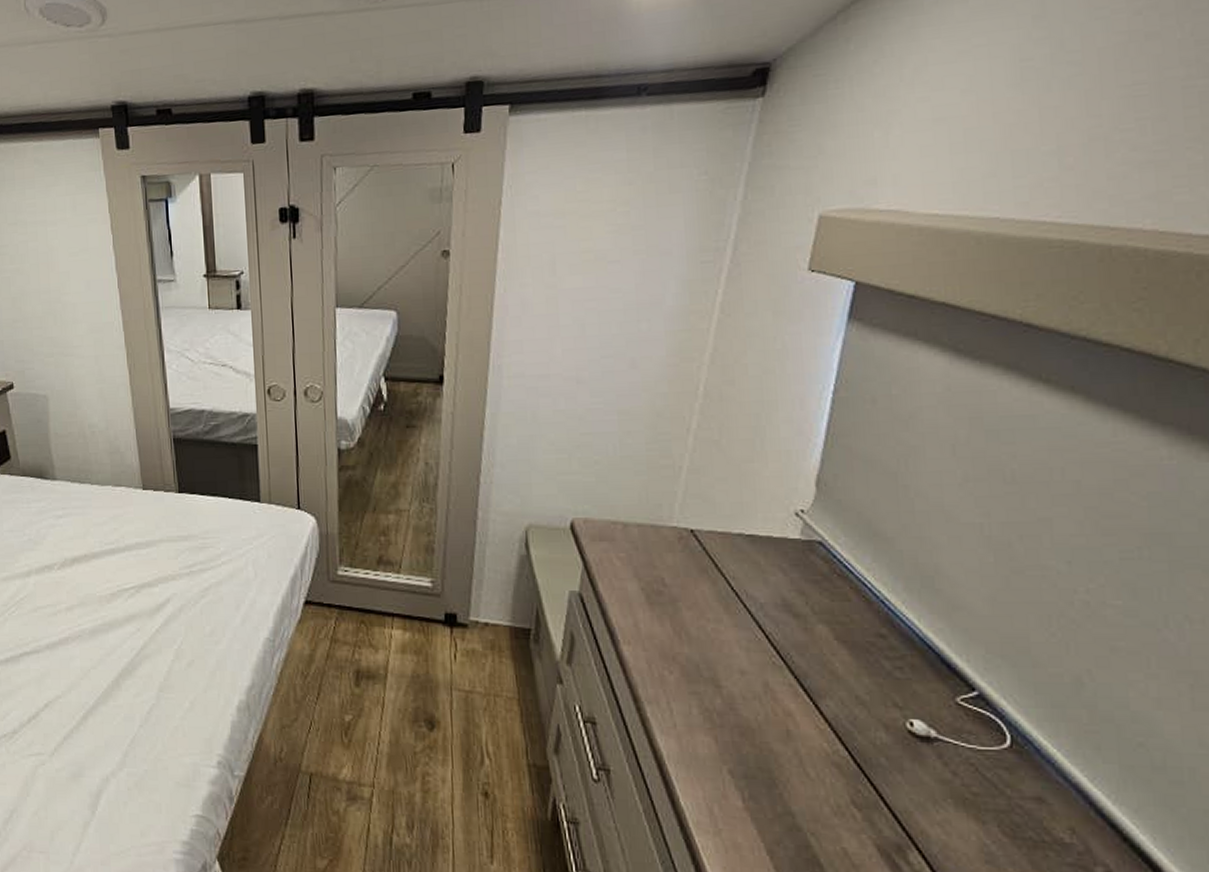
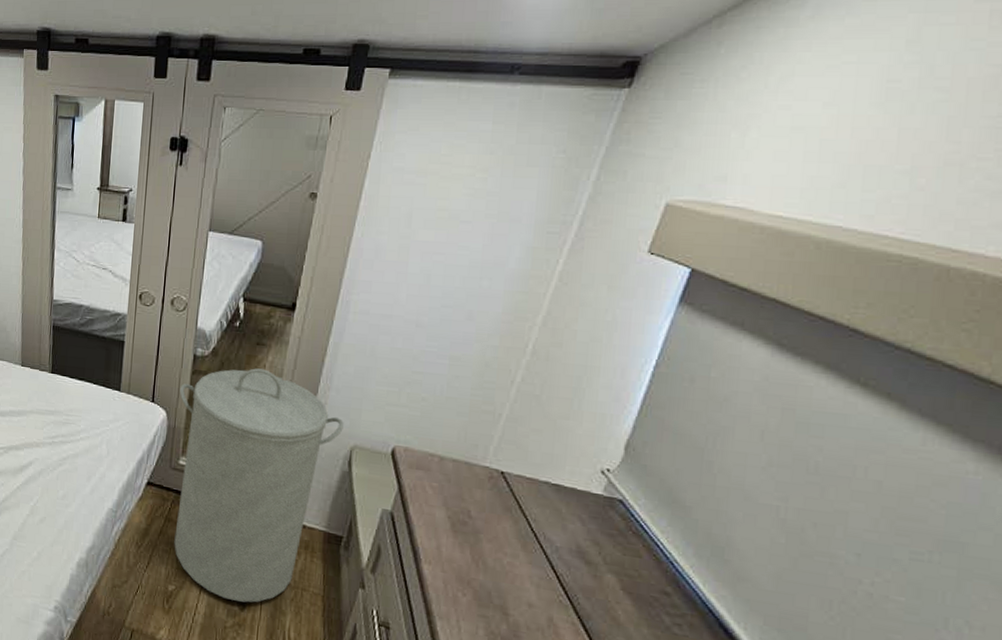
laundry hamper: none [327,454,515,721] -> present [174,368,344,603]

